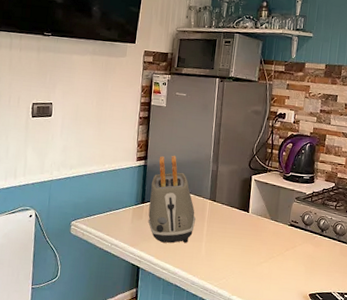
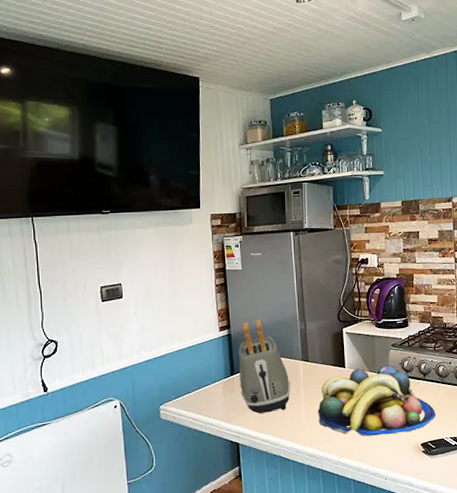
fruit bowl: none [216,215,327,282] -> present [317,365,435,436]

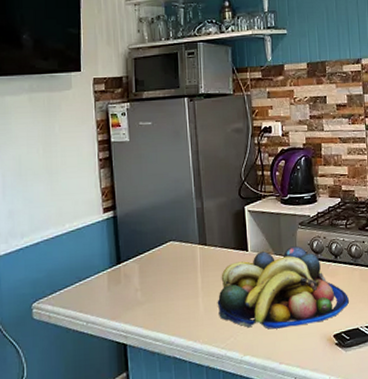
toaster: present [239,319,291,413] -> none [126,198,186,308]

